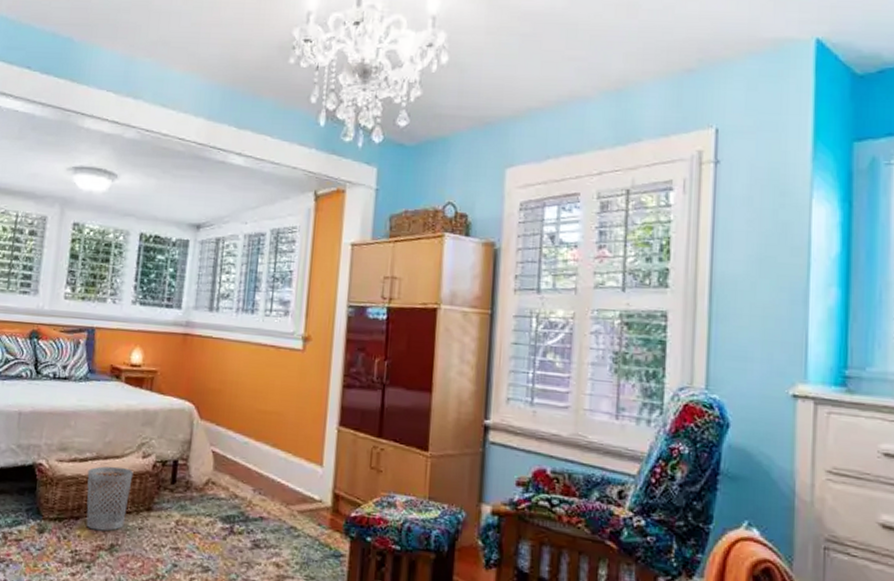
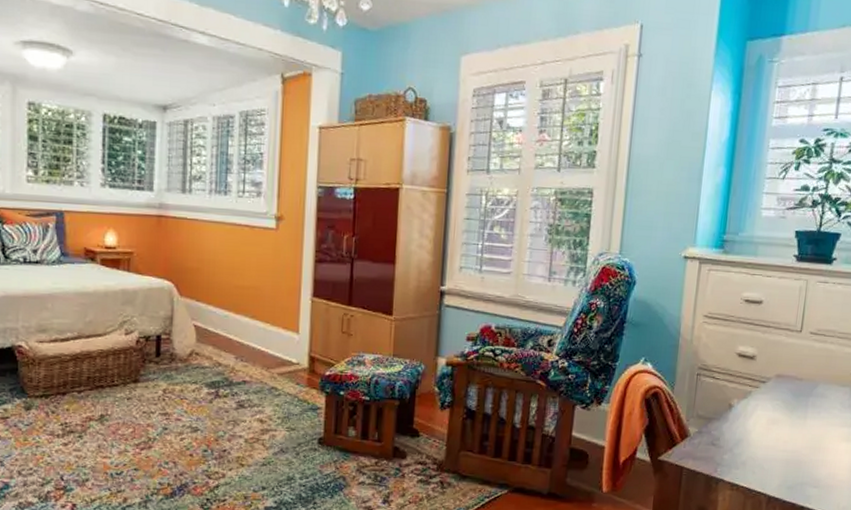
wastebasket: present [86,466,133,531] -> none [70,344,117,404]

